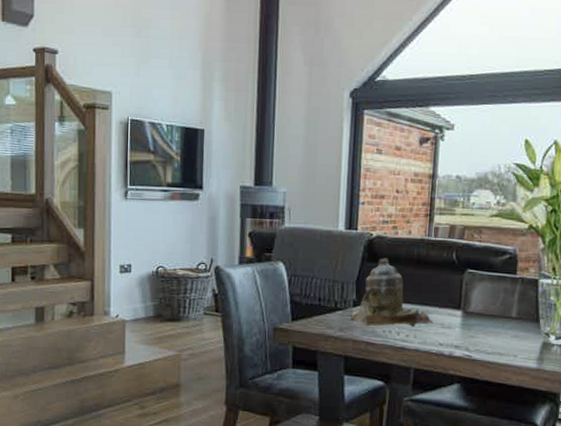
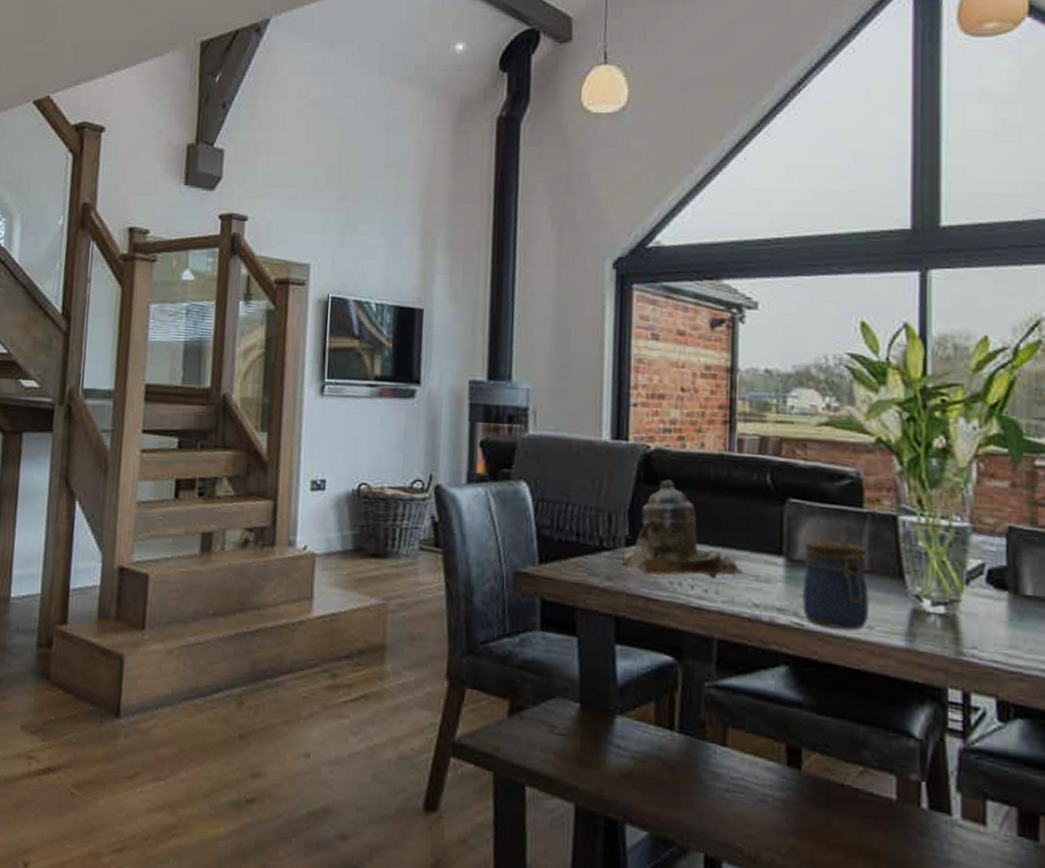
jar: none [471,298,516,358] -> present [803,540,869,630]

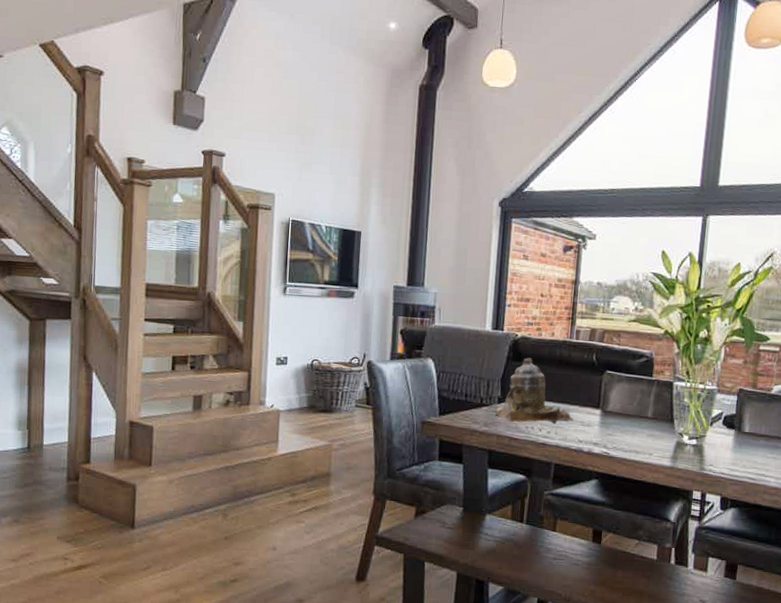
jar: present [803,540,869,630] -> none [609,398,652,456]

